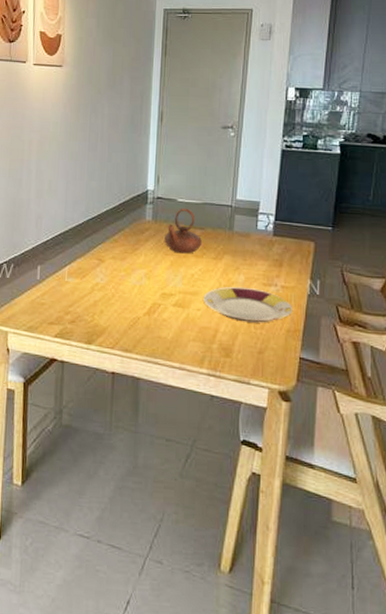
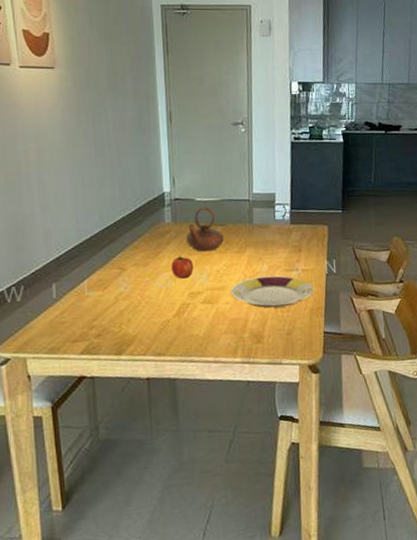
fruit: none [147,255,169,278] -> present [171,256,194,279]

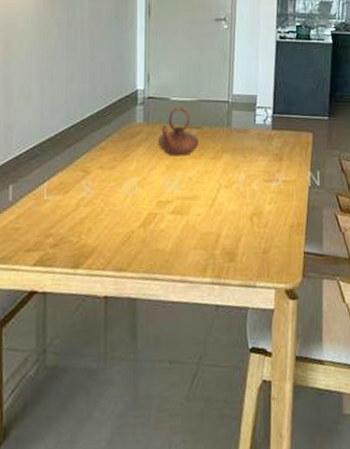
fruit: present [171,256,194,279] -> none [140,160,164,185]
plate: present [231,275,314,308] -> none [203,185,294,223]

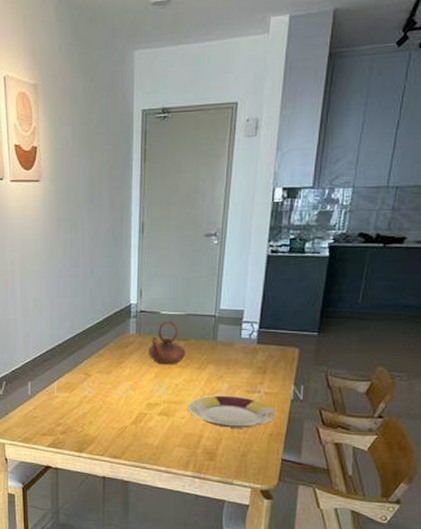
plate: none [203,185,294,223] -> present [188,394,275,428]

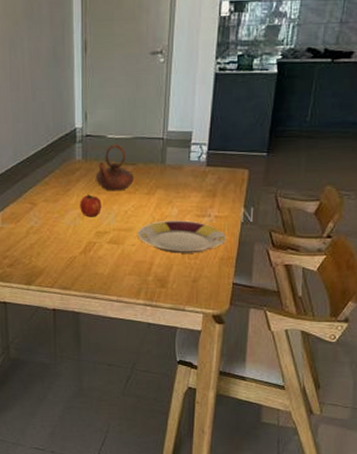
fruit: none [132,367,153,389] -> present [80,194,102,217]

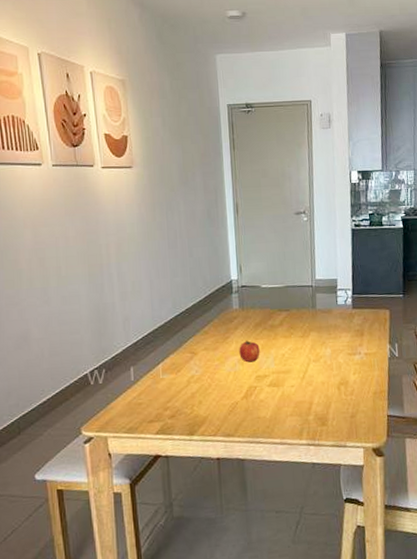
teapot: present [95,144,133,191] -> none [252,293,288,336]
plate: present [138,219,226,254] -> none [295,359,377,391]

